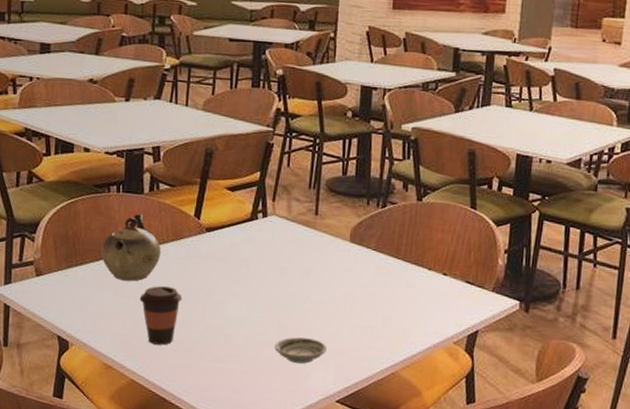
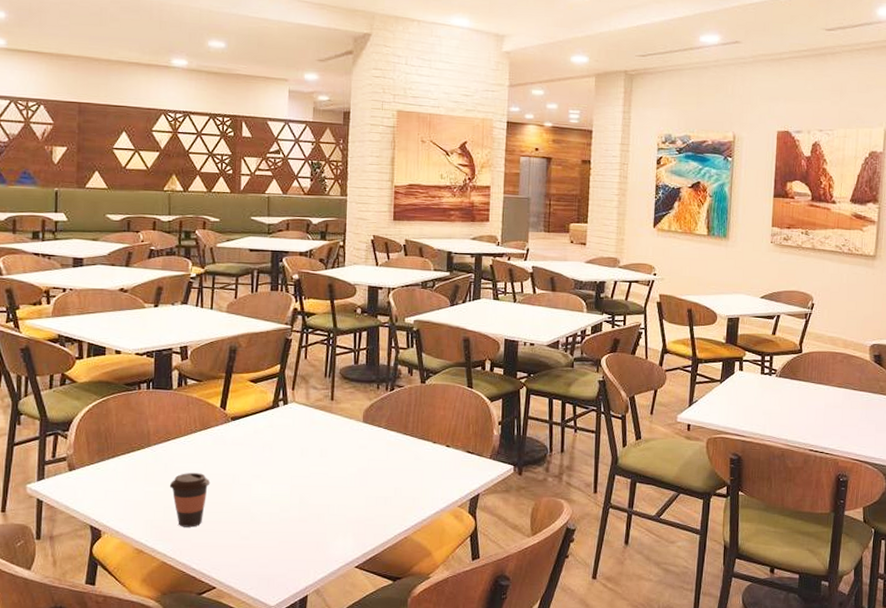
teapot: present [101,214,162,281] -> none [132,408,190,470]
saucer: present [274,337,327,364] -> none [297,511,345,535]

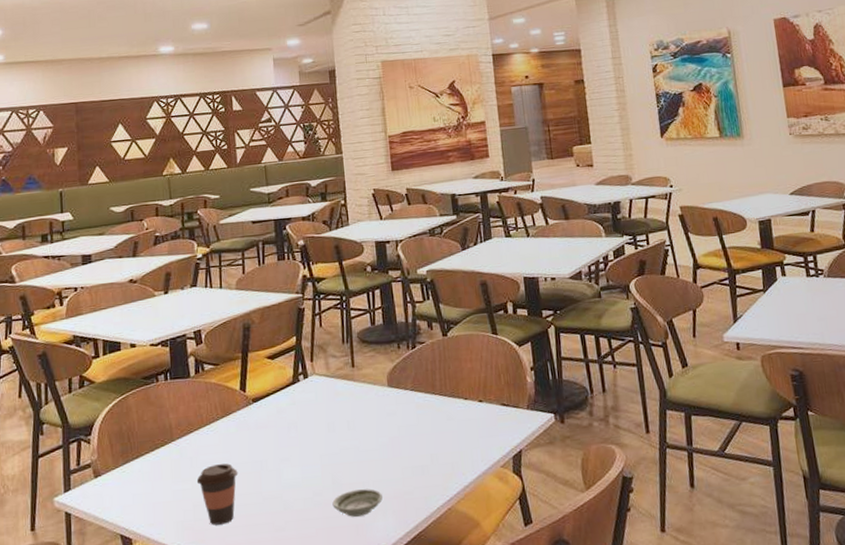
saucer: none [297,511,345,535] -> present [332,489,383,517]

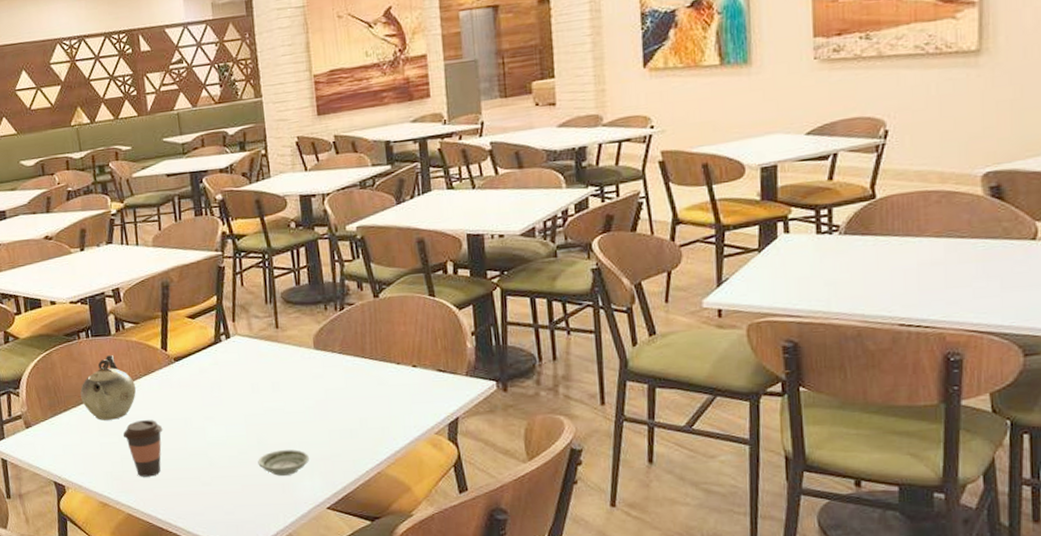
teapot: none [155,398,213,466] -> present [80,355,137,420]

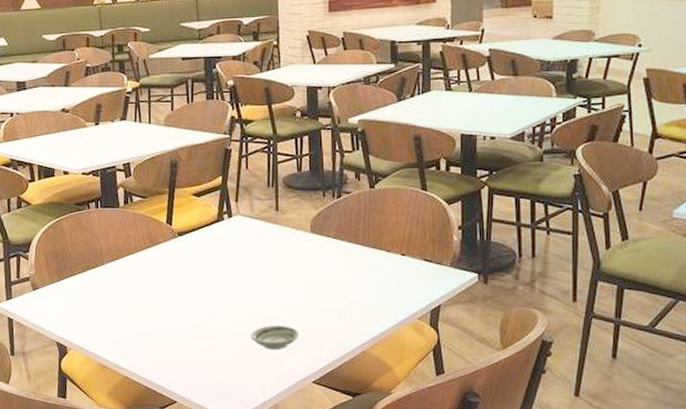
teapot: present [80,355,137,420] -> none [87,226,141,287]
coffee cup: present [123,420,163,477] -> none [125,290,163,343]

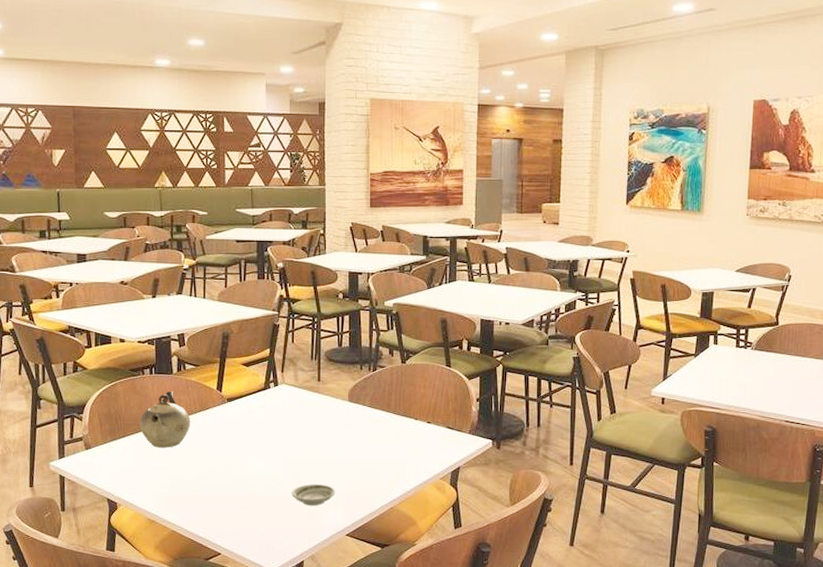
teapot: none [87,226,141,287] -> present [140,391,191,448]

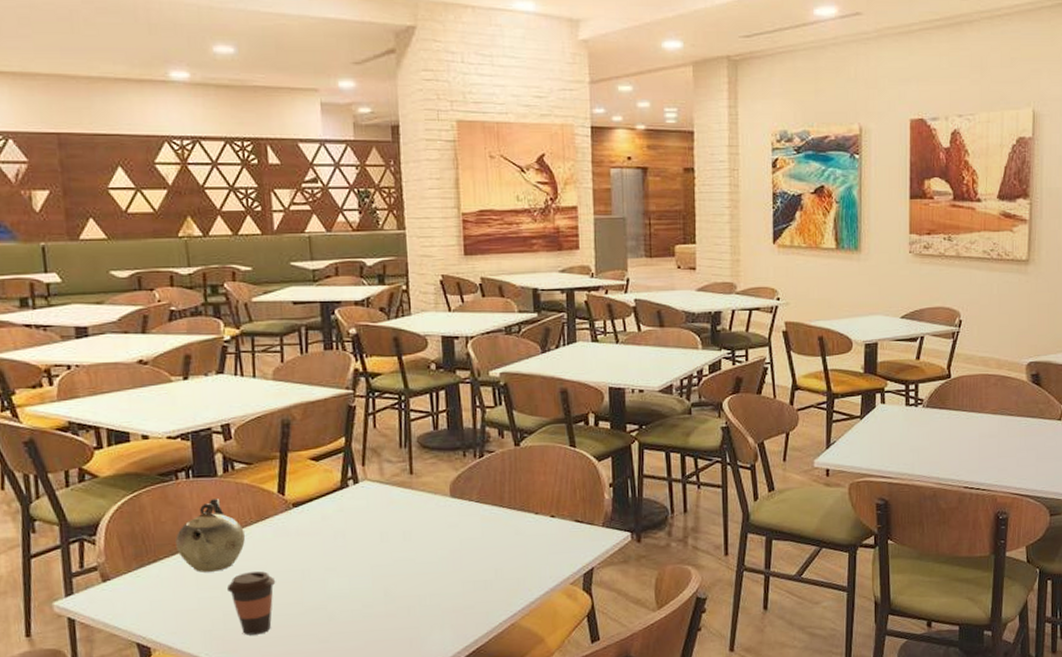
coffee cup: none [174,450,211,500] -> present [226,571,276,635]
saucer: present [291,484,335,506] -> none [384,602,440,630]

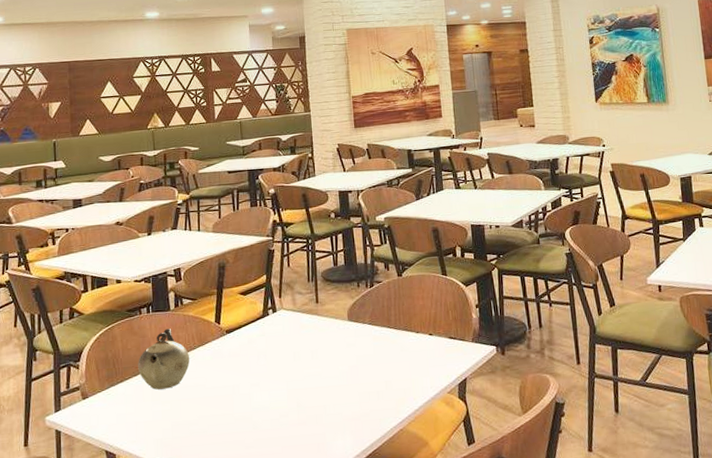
coffee cup: present [226,571,276,635] -> none [175,388,213,443]

